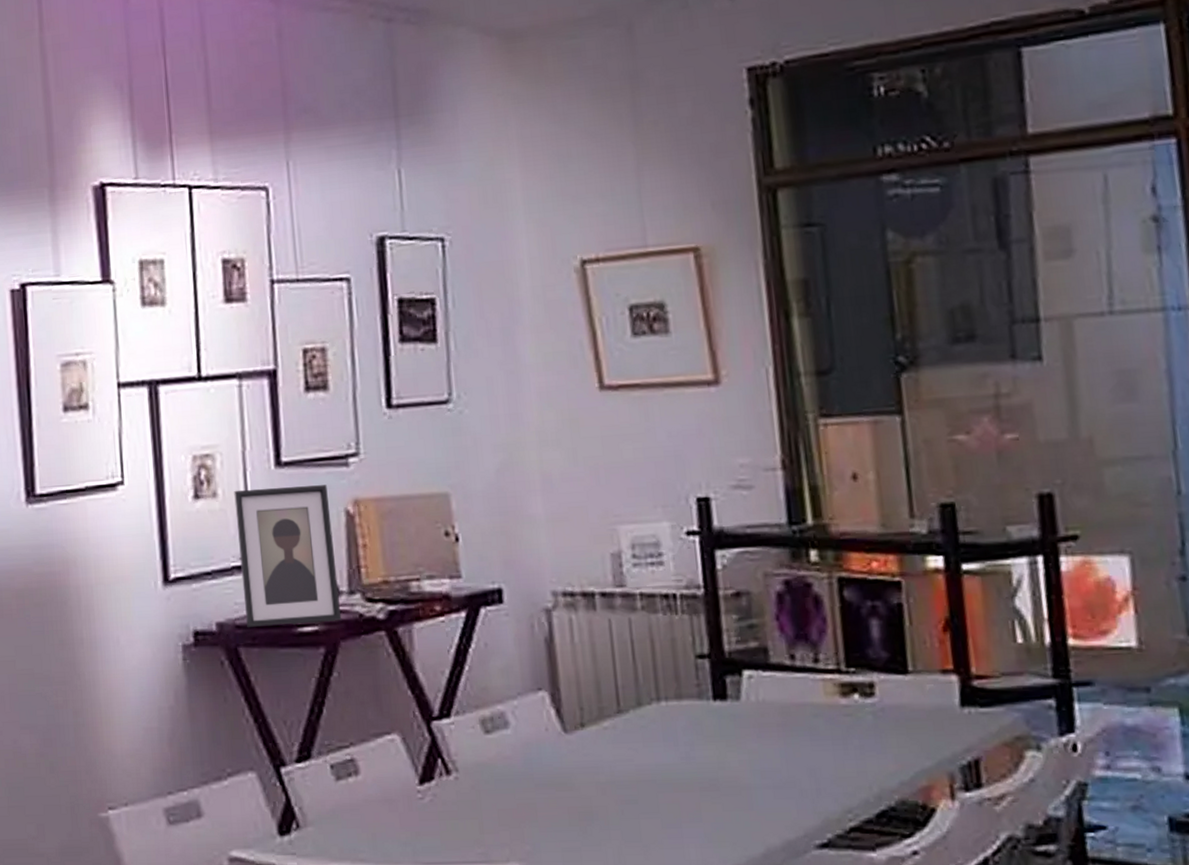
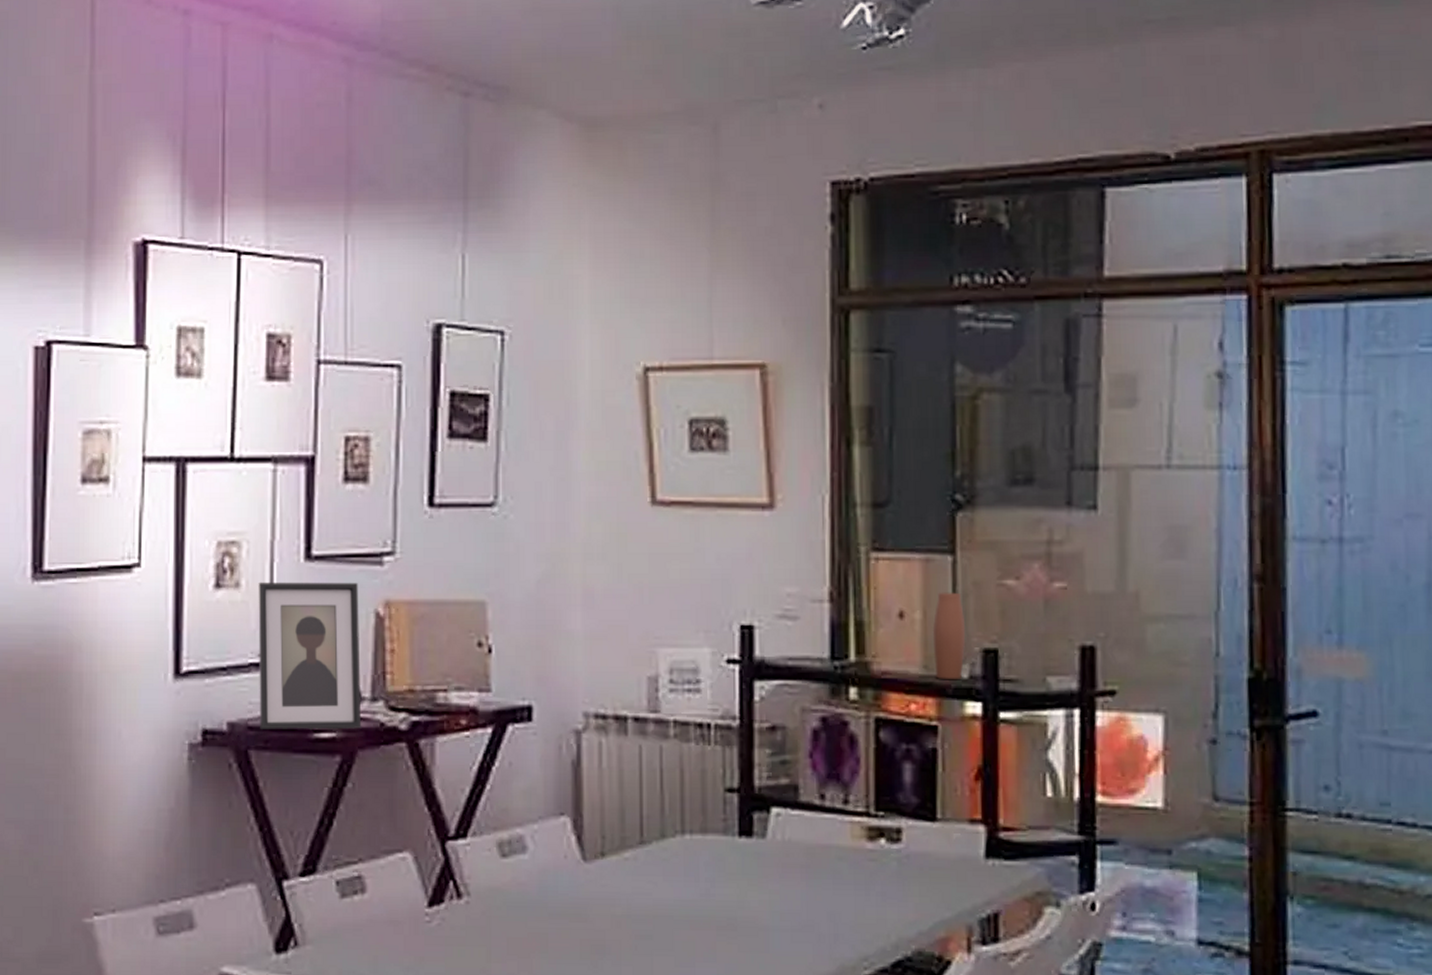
vase: none [887,451,922,537] -> present [932,592,966,680]

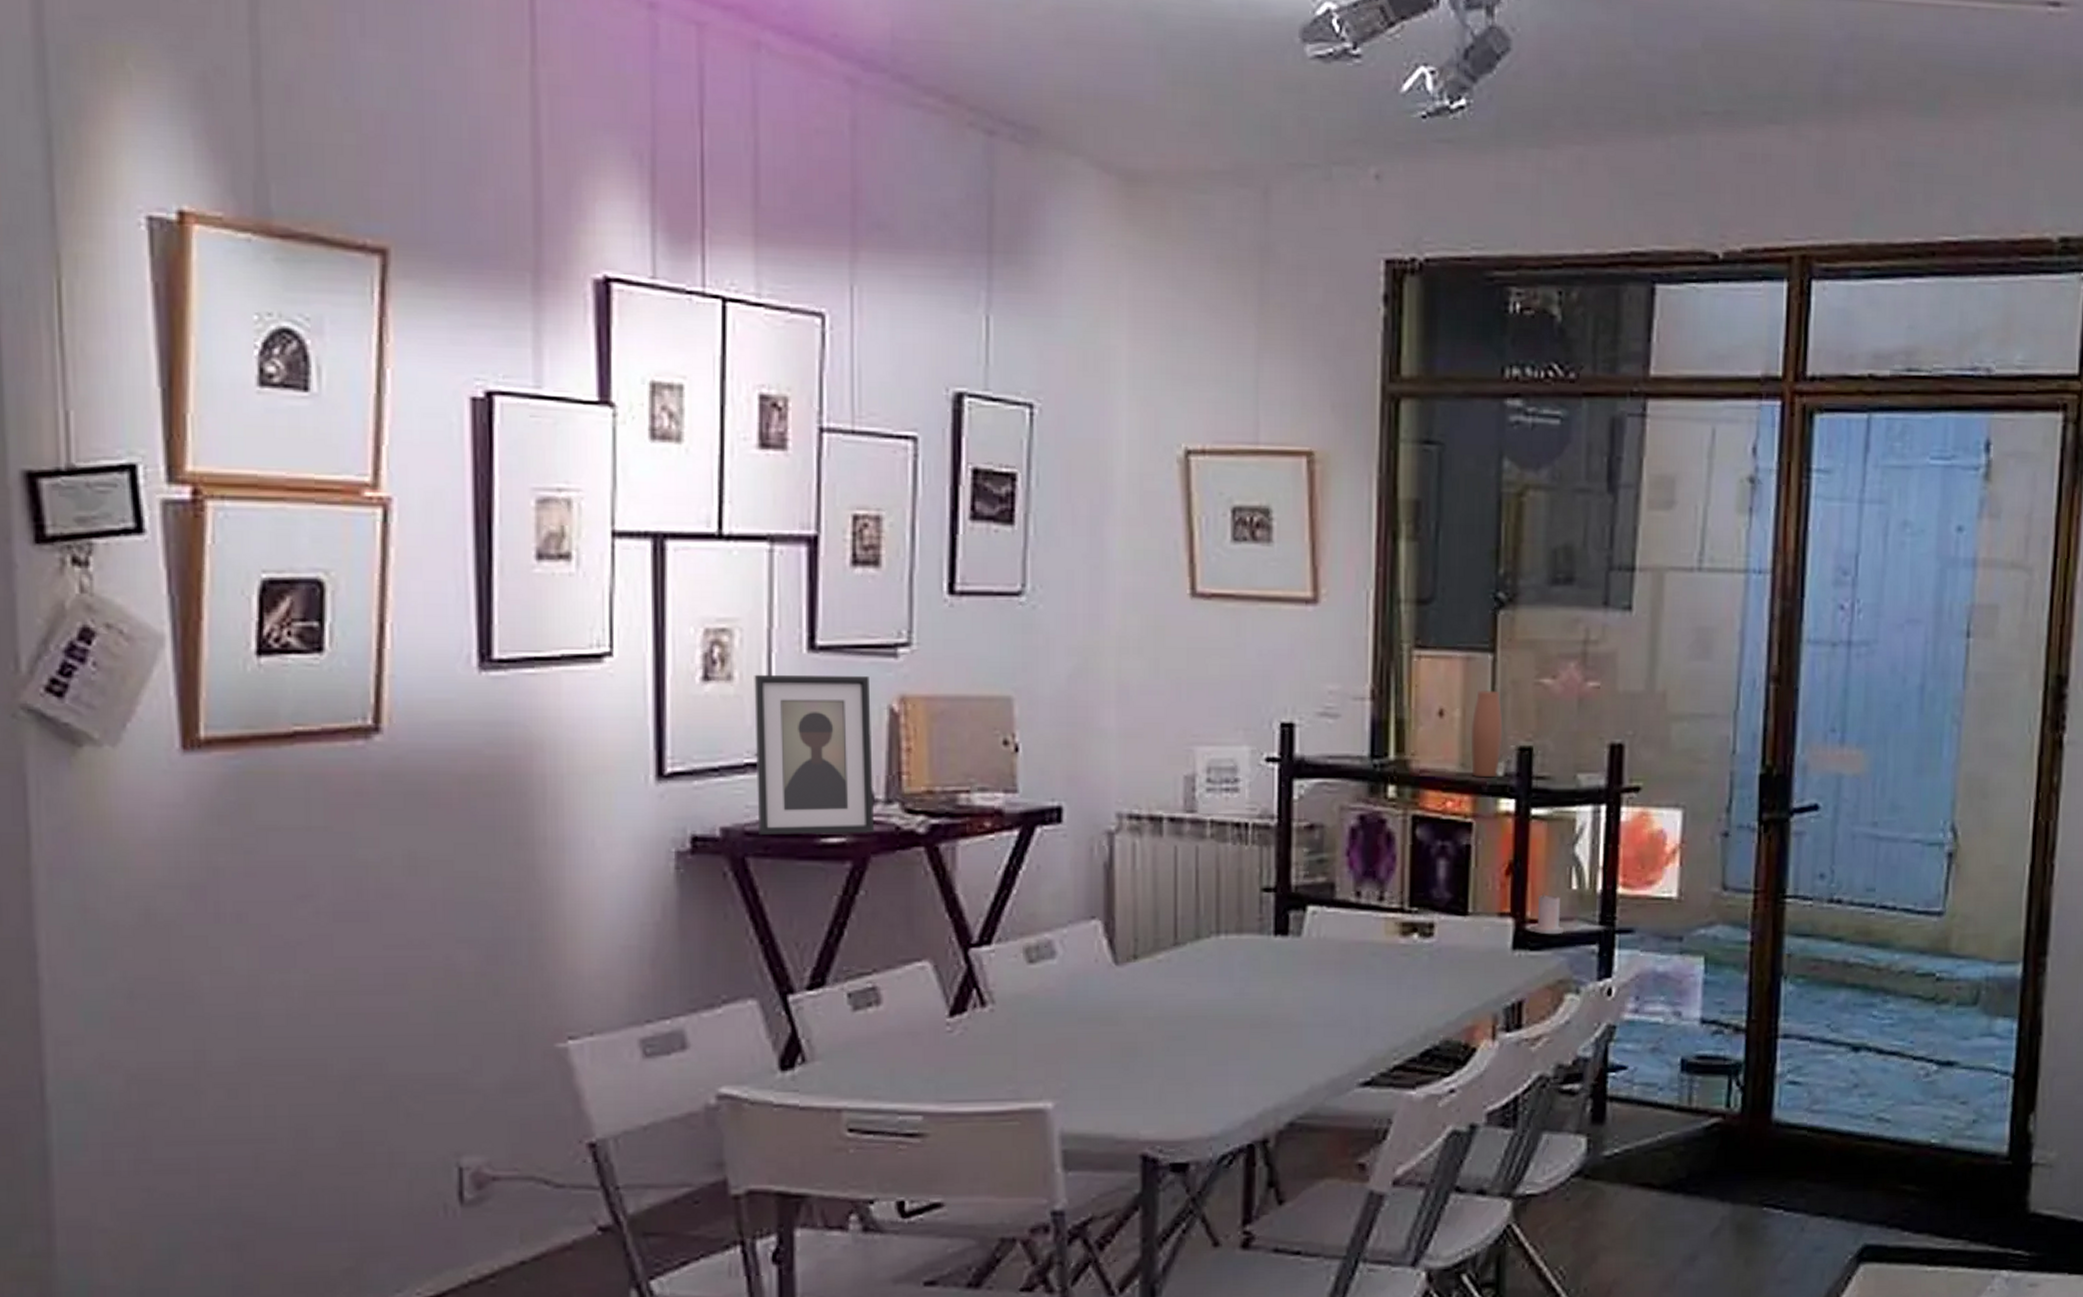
candle: none [1005,798,1041,844] -> present [1532,891,1565,935]

